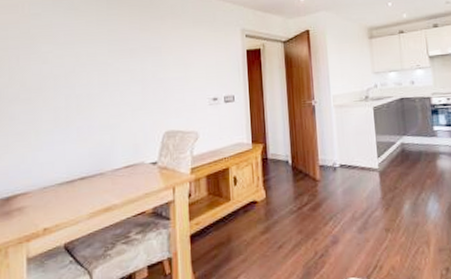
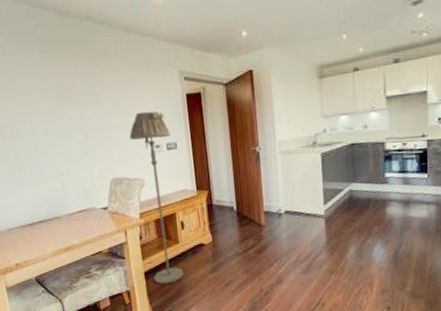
floor lamp: none [187,65,234,249] -> present [129,111,184,285]

